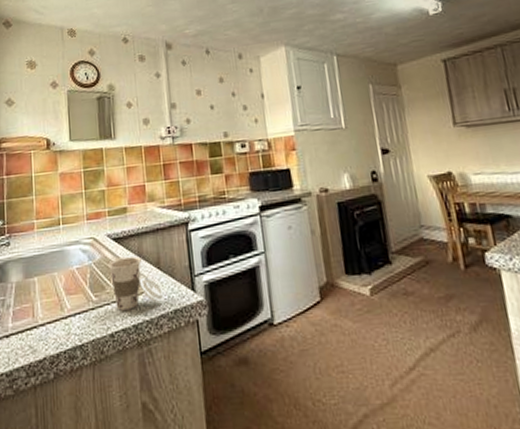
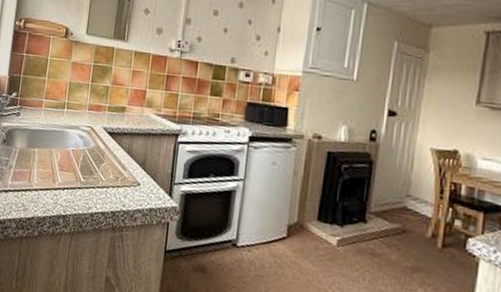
cup: present [108,256,165,311] -> none [99,150,144,200]

